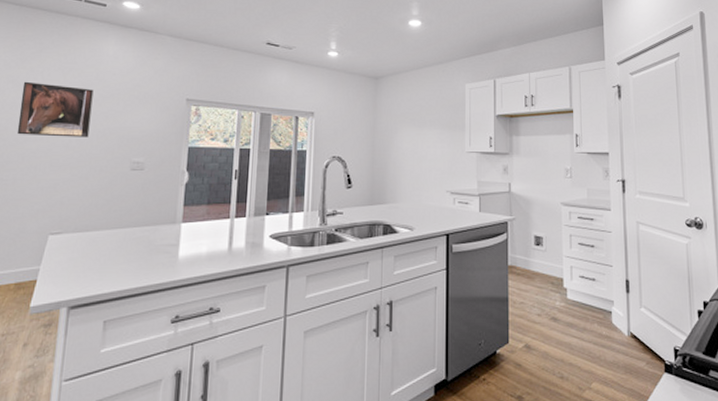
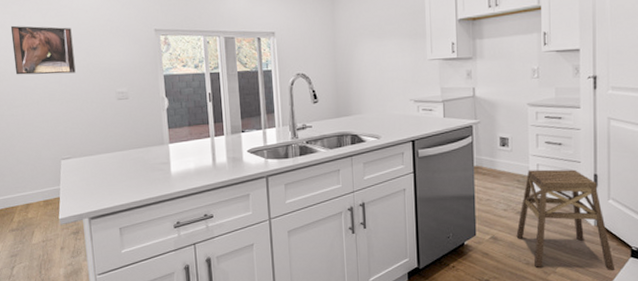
stool: none [550,272,651,388] -> present [516,169,615,271]

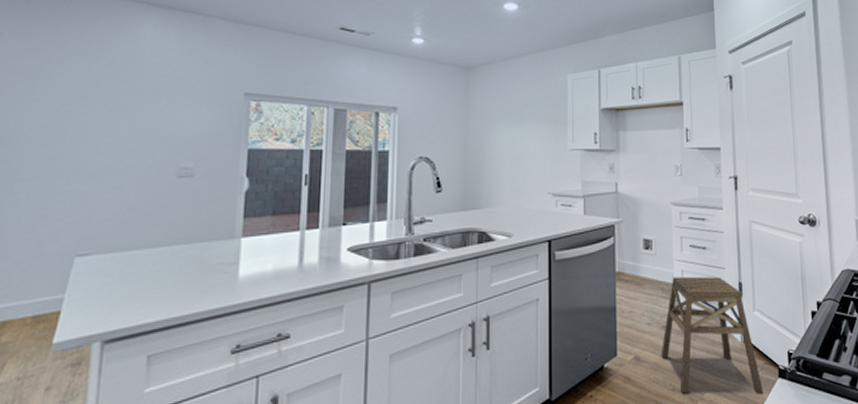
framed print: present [10,25,76,75] -> none [29,73,128,140]

